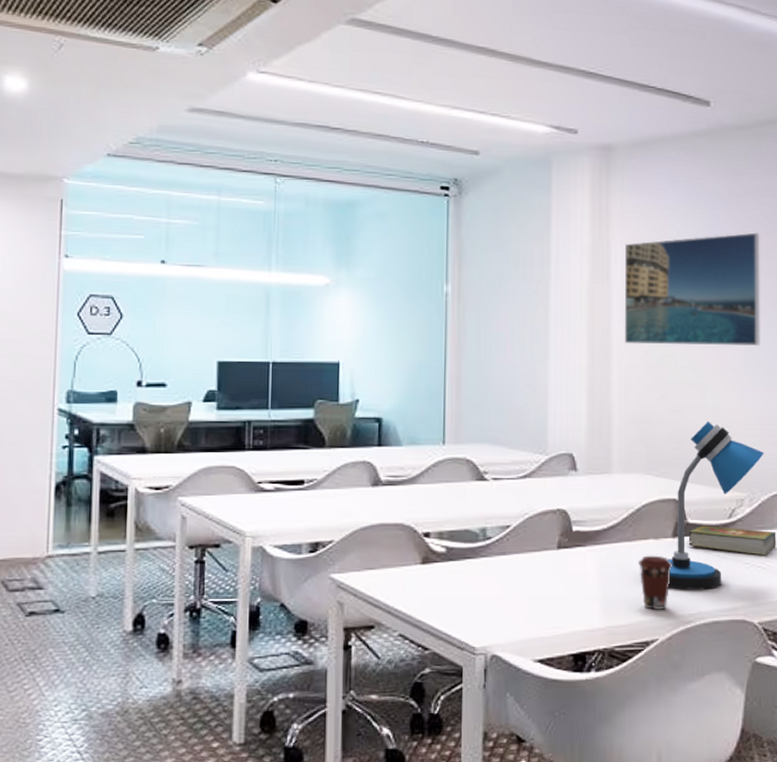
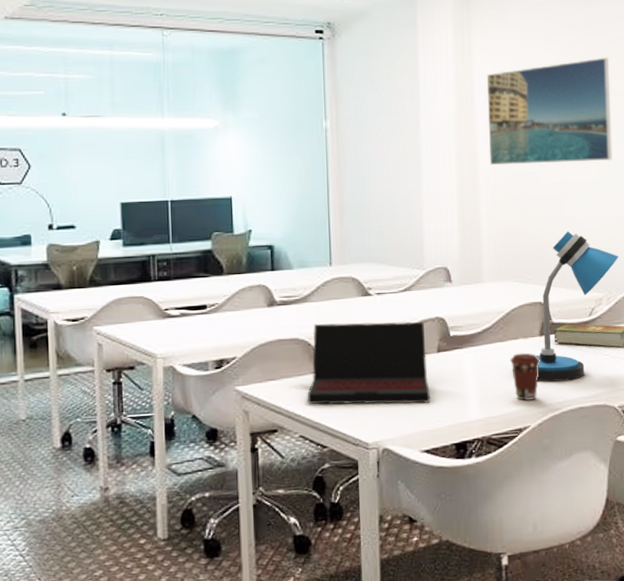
laptop: none [410,508,548,607] -> present [308,321,431,405]

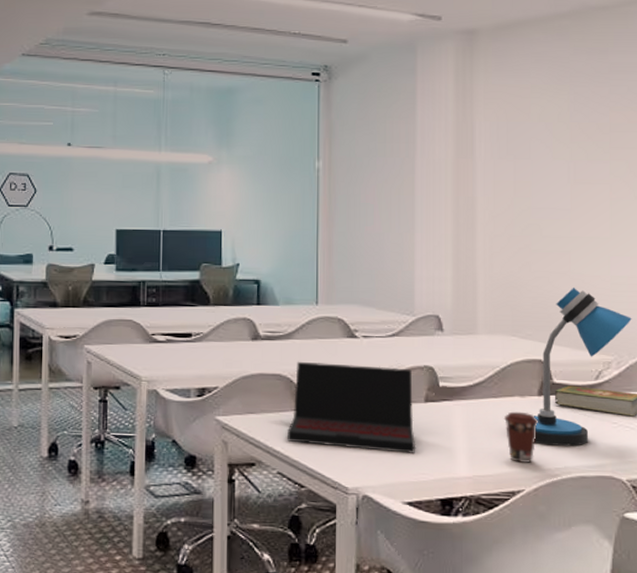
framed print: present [486,57,613,166] -> none [488,108,627,217]

